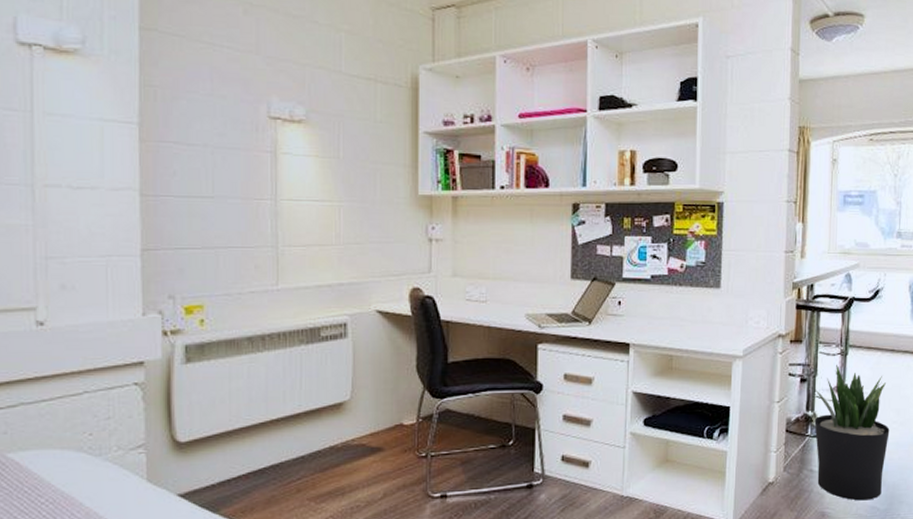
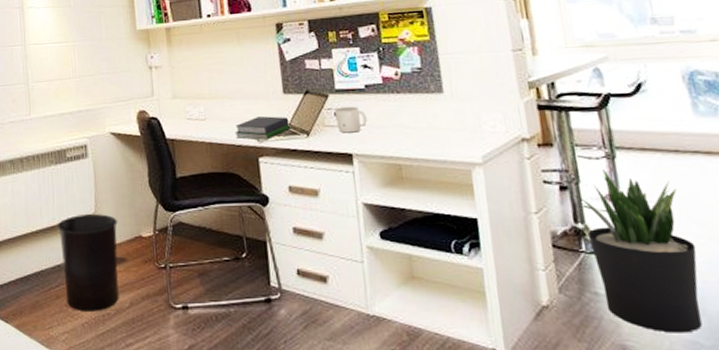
waste bin: none [305,400,376,505] -> present [58,214,119,311]
book: none [516,302,574,326] -> present [234,116,291,140]
mug: none [618,296,648,323] -> present [333,106,367,133]

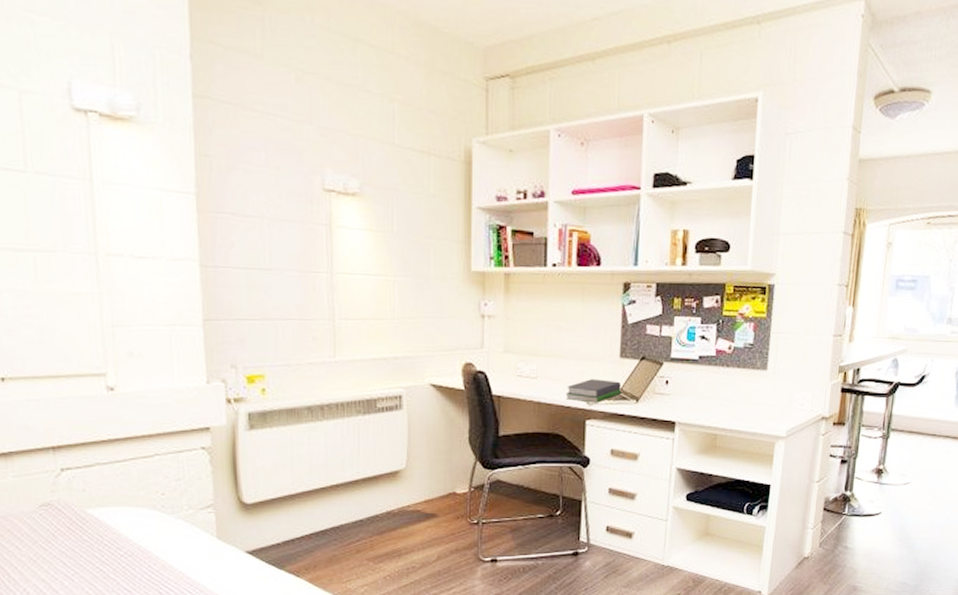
waste bin: present [58,214,119,311] -> none [363,469,430,565]
mug: present [333,106,367,133] -> none [665,375,695,402]
planter: present [580,169,702,333] -> none [851,447,925,577]

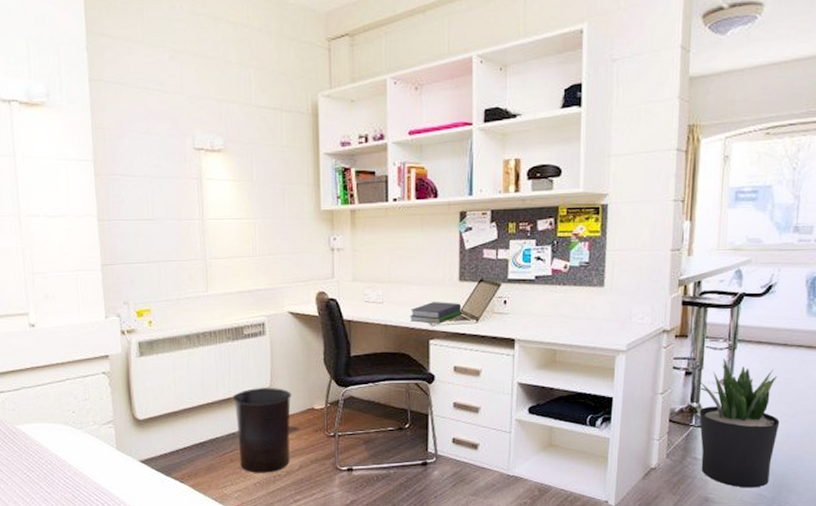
waste bin: none [363,469,430,565] -> present [234,388,292,473]
planter: none [851,447,925,577] -> present [699,358,780,488]

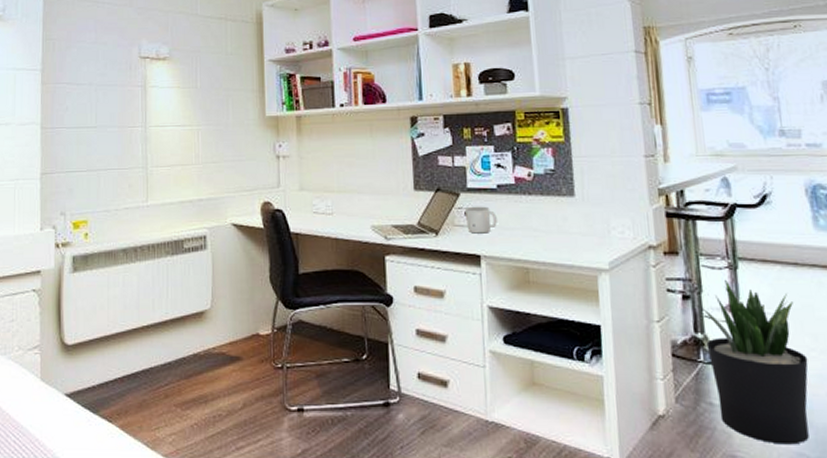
waste bin: present [234,388,292,473] -> none [171,310,234,412]
book: present [409,302,463,324] -> none [362,213,420,238]
mug: none [504,295,532,320] -> present [464,206,497,234]

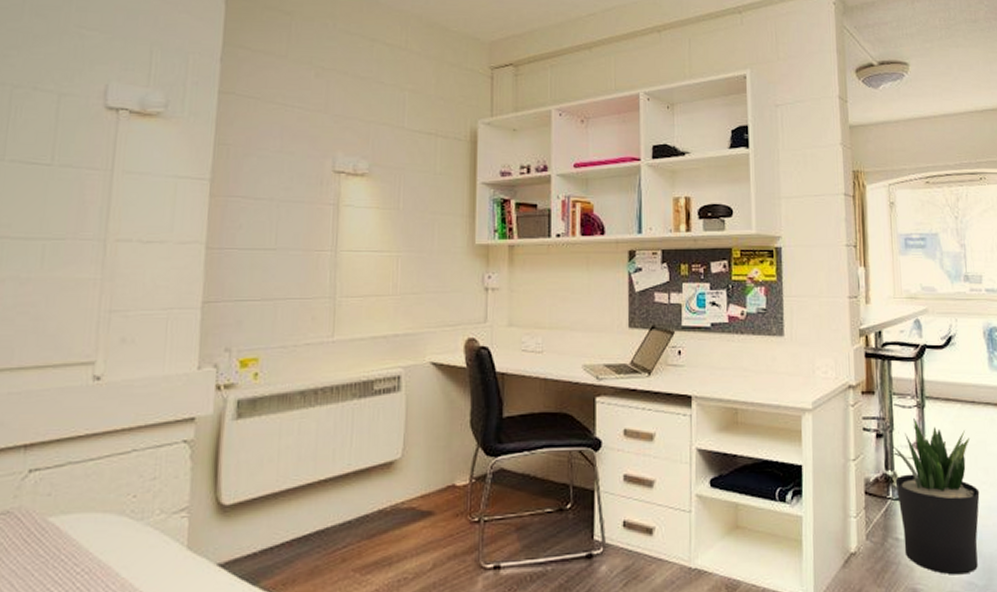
mug: present [464,206,497,234] -> none [678,345,709,373]

